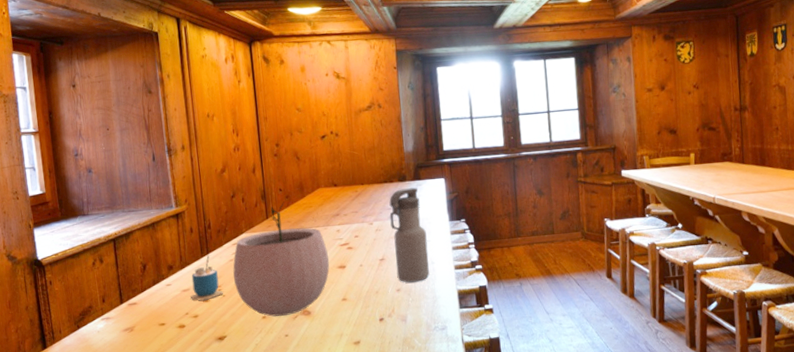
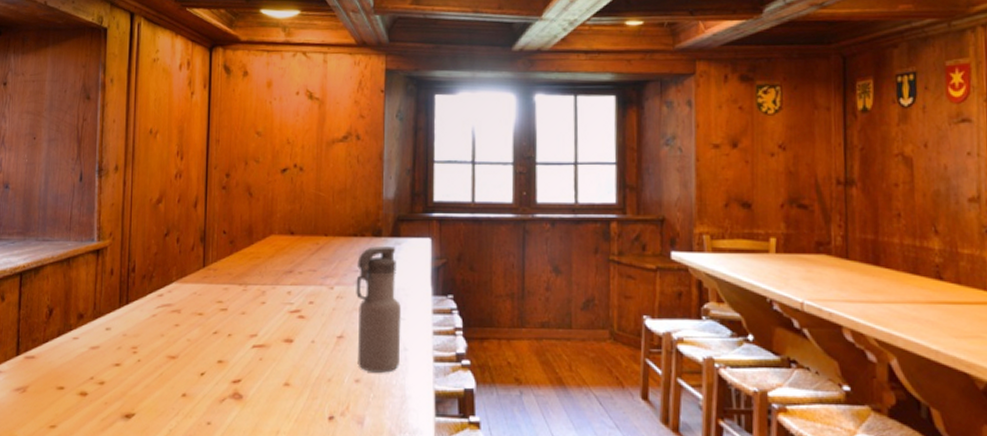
cup: present [190,255,223,301] -> none [98,306,139,364]
plant pot: present [233,201,330,317] -> none [154,247,274,396]

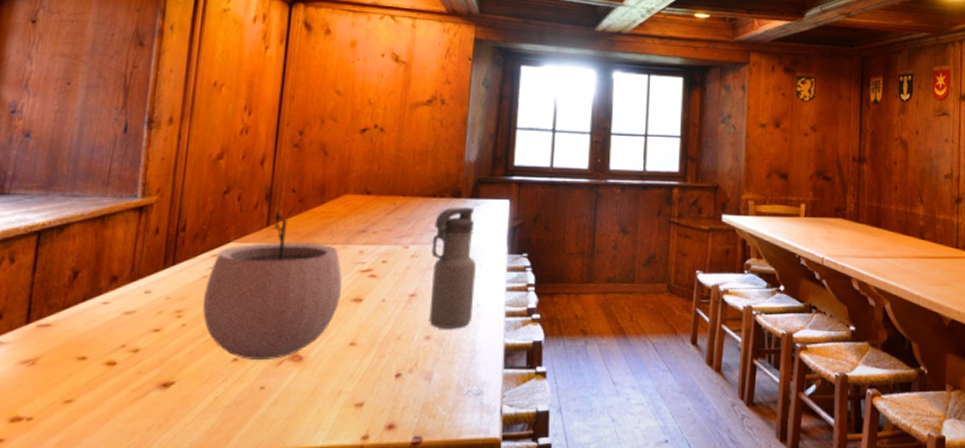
plant pot: none [154,247,274,396] -> present [203,206,343,360]

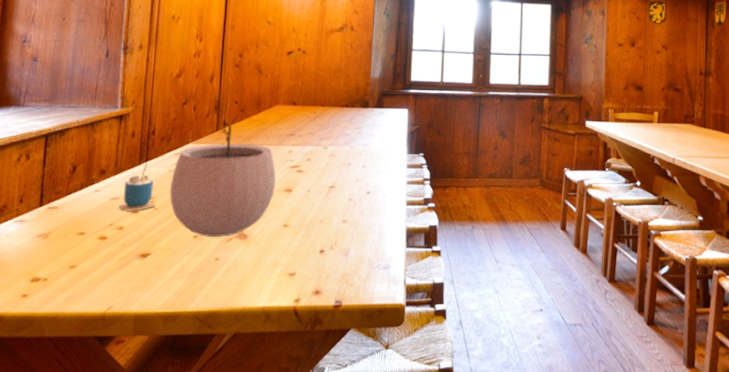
cup: none [133,267,184,329] -> present [118,163,156,212]
water bottle: present [429,207,476,329] -> none [345,115,382,214]

